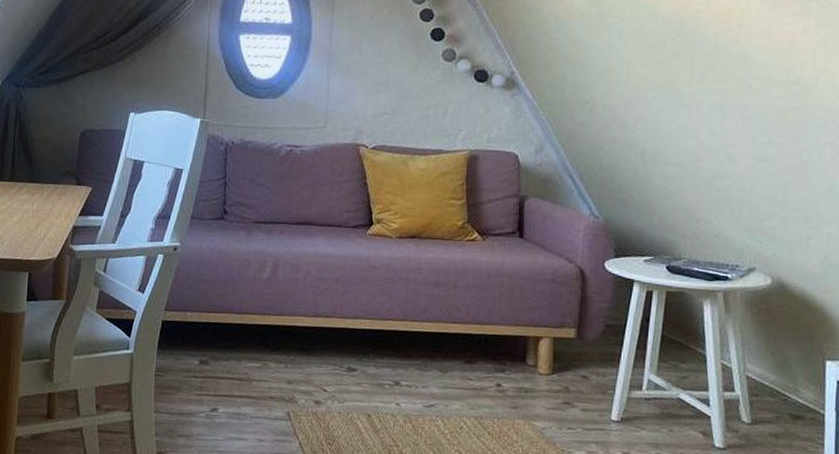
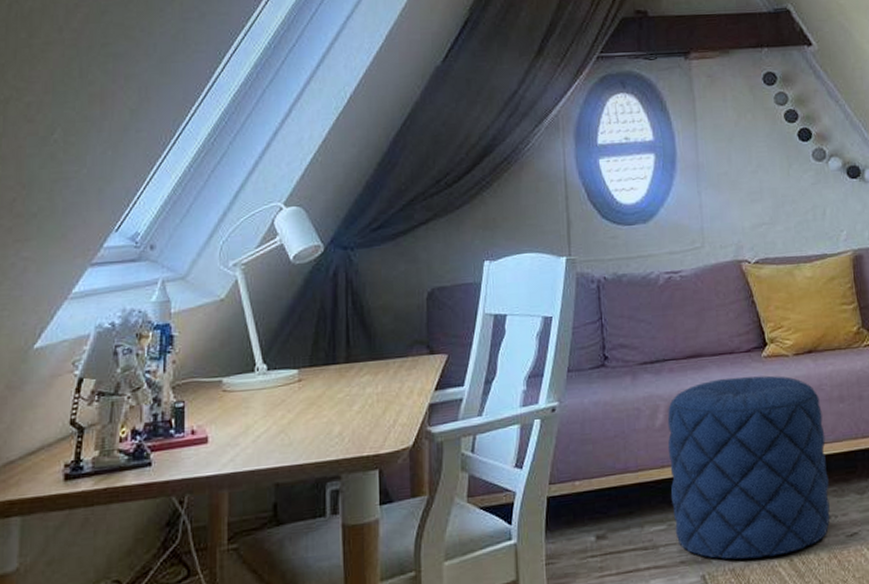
pouf: none [268,247,417,410] -> present [667,375,831,560]

